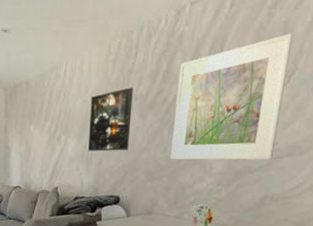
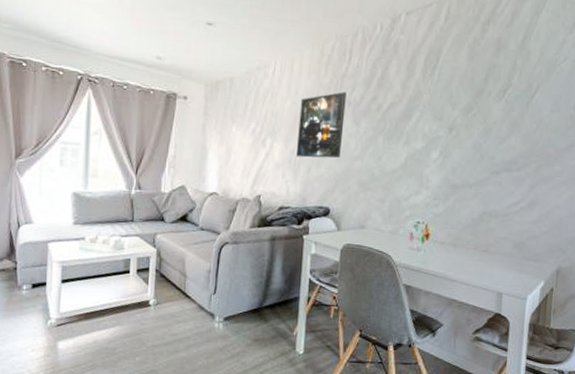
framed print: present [171,33,294,161] -> none [385,50,507,176]

